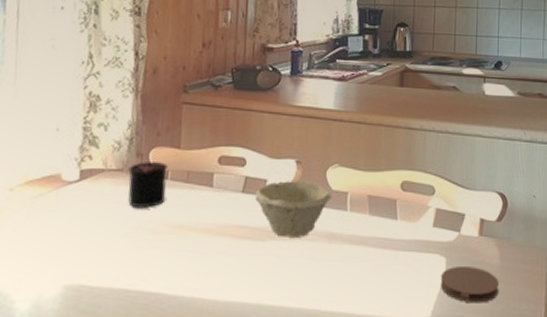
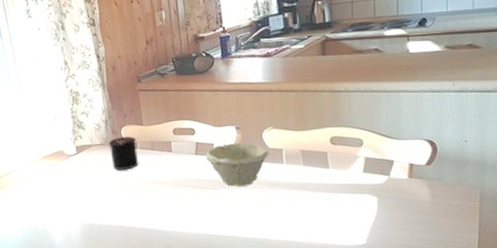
coaster: present [441,265,499,304] -> none [374,203,430,233]

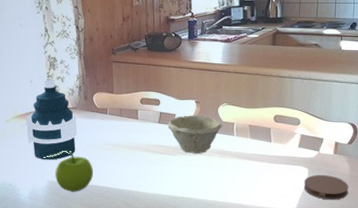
water bottle: none [52,115,108,202] -> present [25,79,77,160]
fruit: none [73,190,128,235] -> present [42,150,93,192]
candle: present [108,131,139,171] -> none [80,97,107,133]
coaster: none [374,203,430,233] -> present [304,174,349,200]

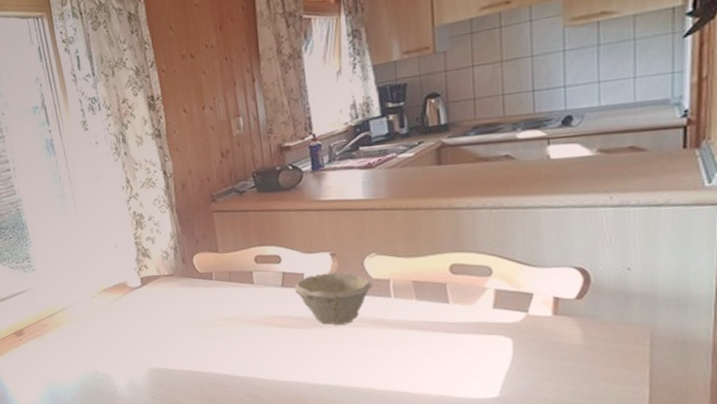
water bottle: present [25,79,77,160] -> none [113,241,178,343]
fruit: present [42,150,93,192] -> none [138,328,203,381]
coaster: present [304,174,349,200] -> none [508,346,584,384]

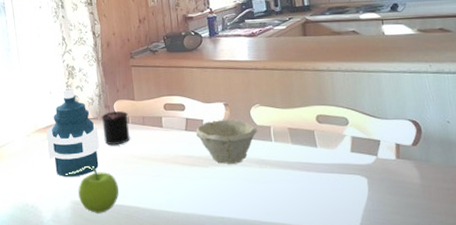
water bottle: none [113,241,178,343] -> present [46,89,99,177]
fruit: none [138,328,203,381] -> present [64,165,118,213]
candle: none [178,260,214,306] -> present [101,106,130,146]

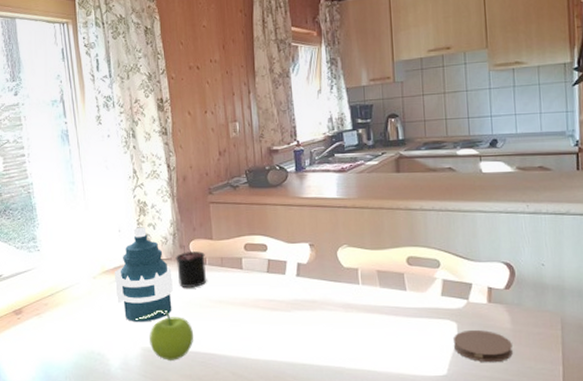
bowl: present [195,119,258,164] -> none [278,261,345,308]
coaster: none [365,184,424,217] -> present [454,329,513,363]

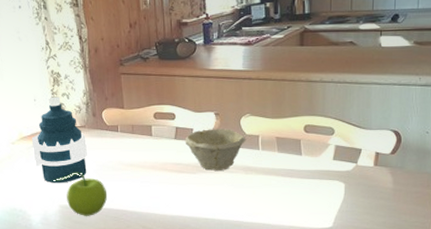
candle: present [175,246,207,288] -> none [89,114,119,153]
bowl: none [278,261,345,308] -> present [184,128,246,171]
coaster: present [454,329,513,363] -> none [341,189,392,217]

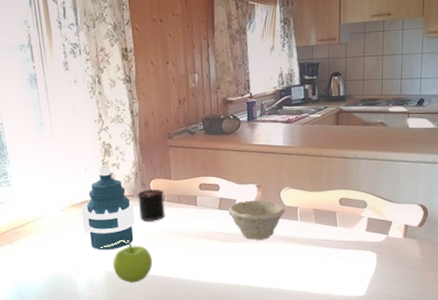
candle: none [89,114,119,153] -> present [137,184,165,222]

